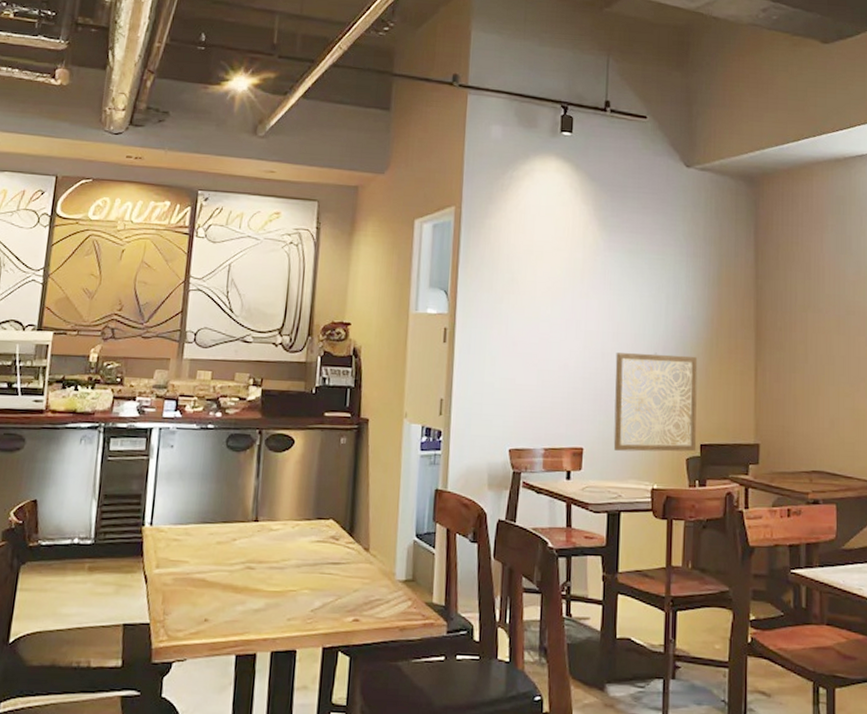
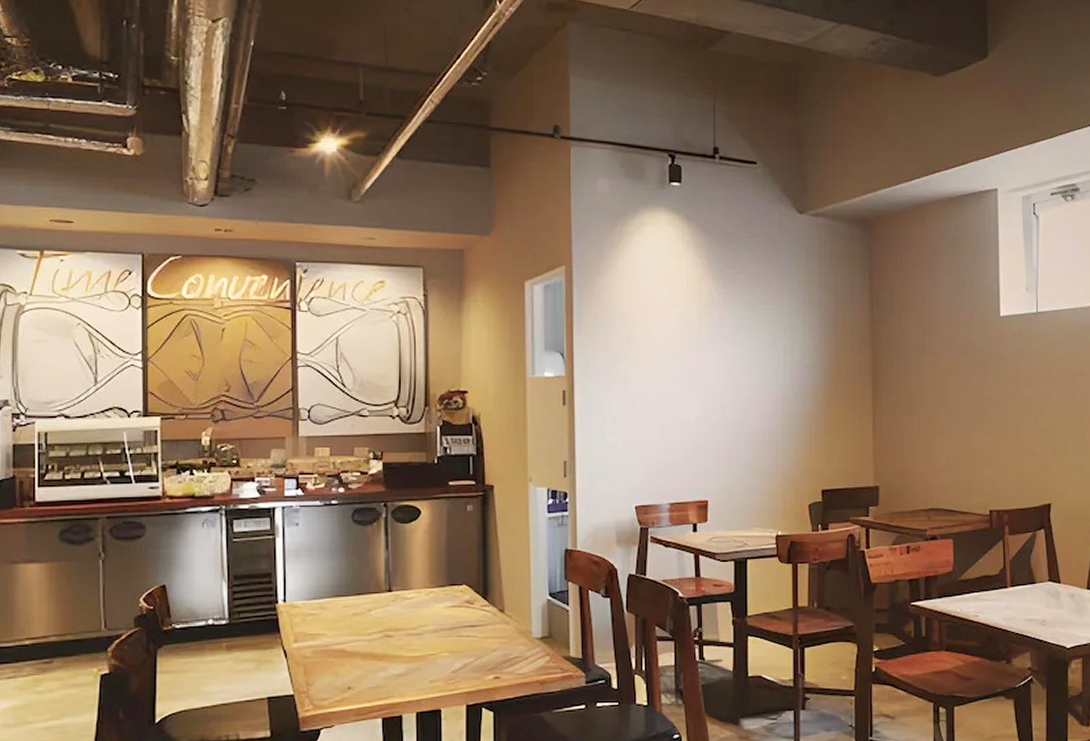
wall art: present [613,352,698,452] -> none [736,403,818,501]

